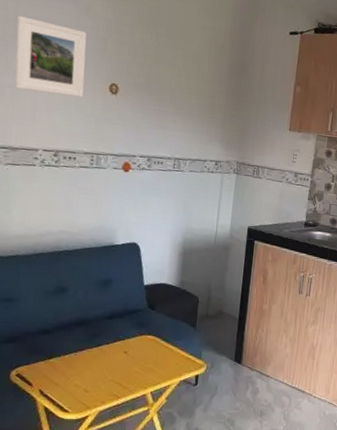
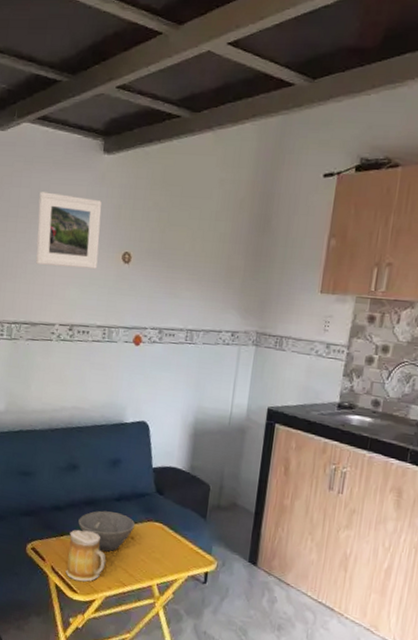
mug: none [55,350,99,401] -> present [65,529,106,583]
bowl: none [68,329,128,369] -> present [78,510,136,552]

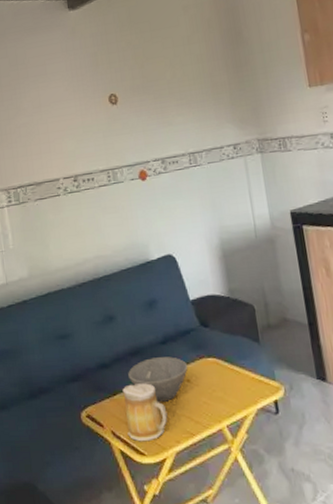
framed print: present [36,192,102,269] -> none [18,53,87,126]

